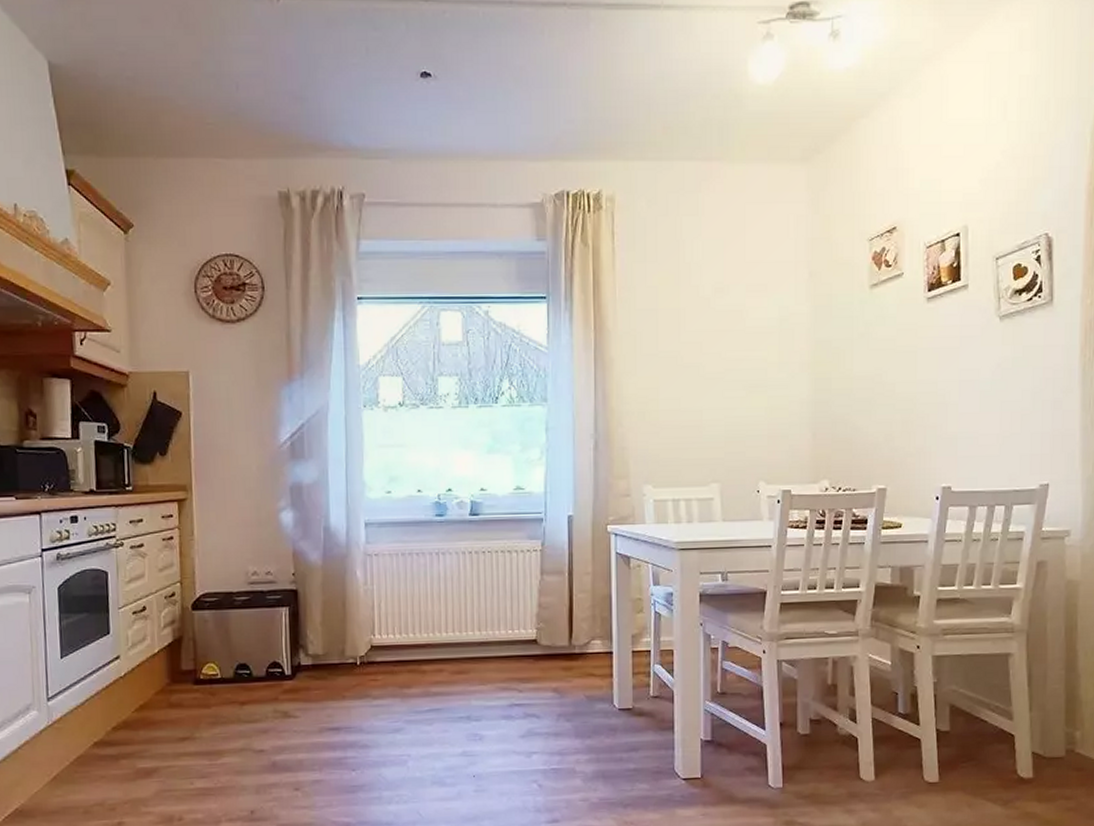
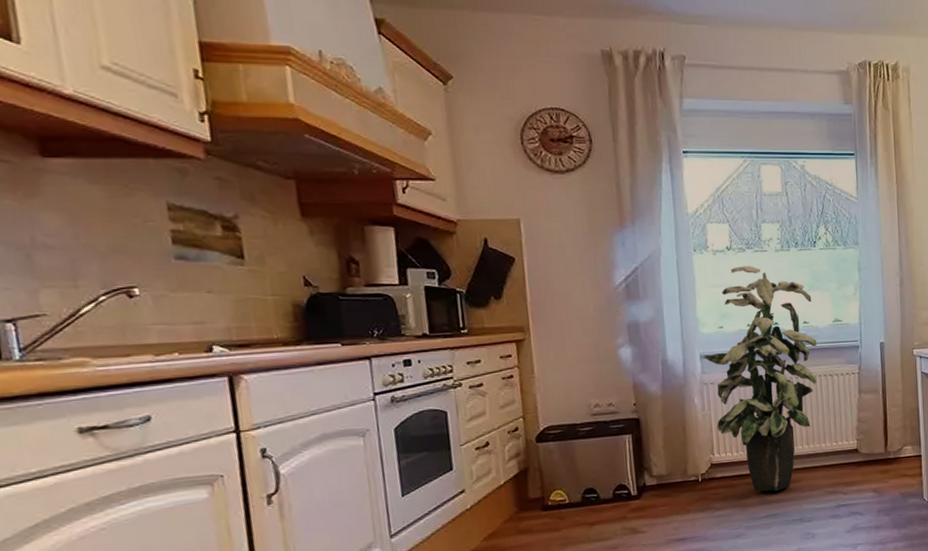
indoor plant: none [367,424,495,682] -> present [702,266,817,491]

